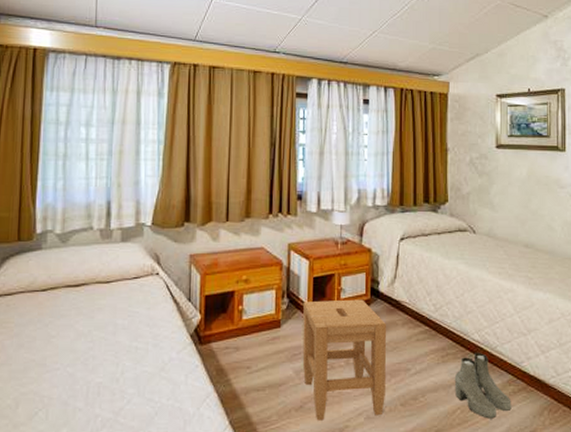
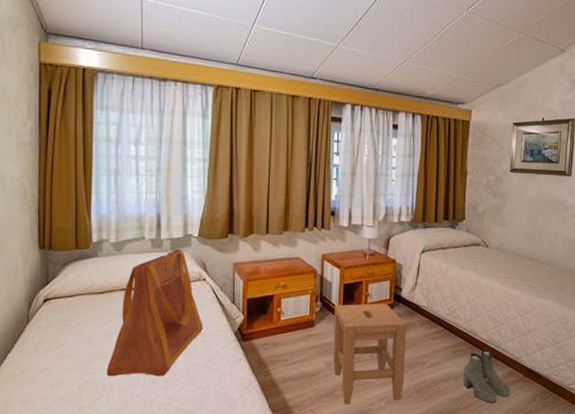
tote bag: none [45,240,155,388] -> present [106,249,203,377]

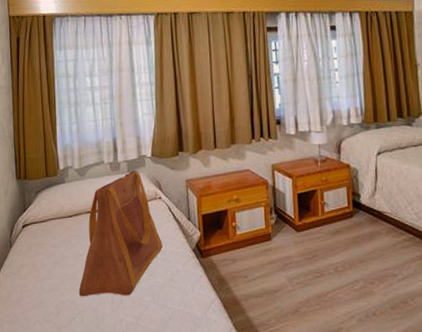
stool: present [333,303,406,405] -> none [290,212,375,323]

